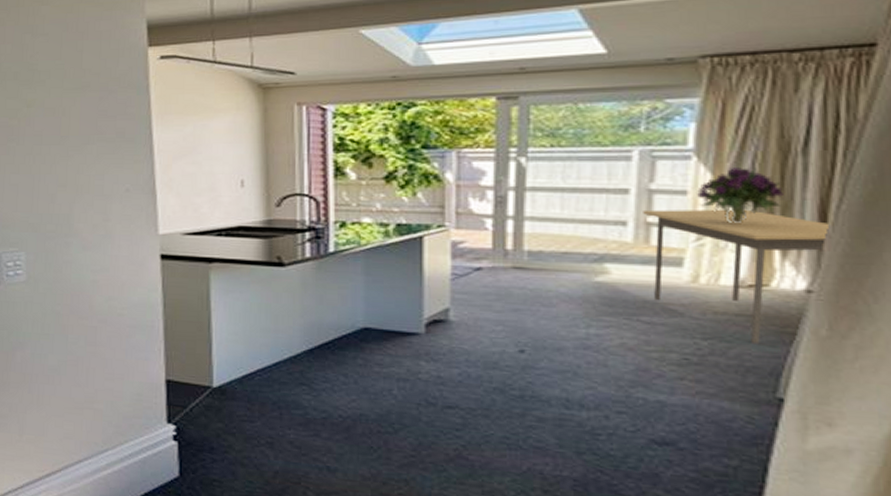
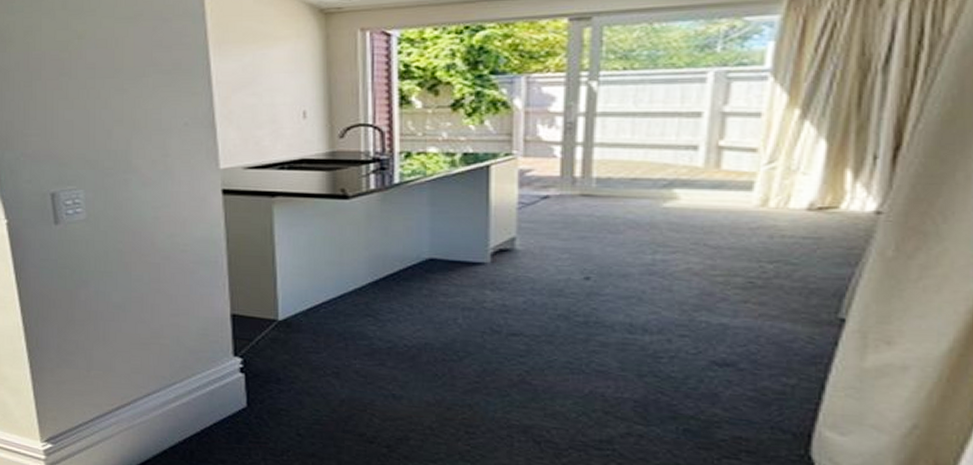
dining table: present [643,209,830,343] -> none [715,130,905,265]
bouquet: present [697,168,783,224] -> none [772,87,860,146]

